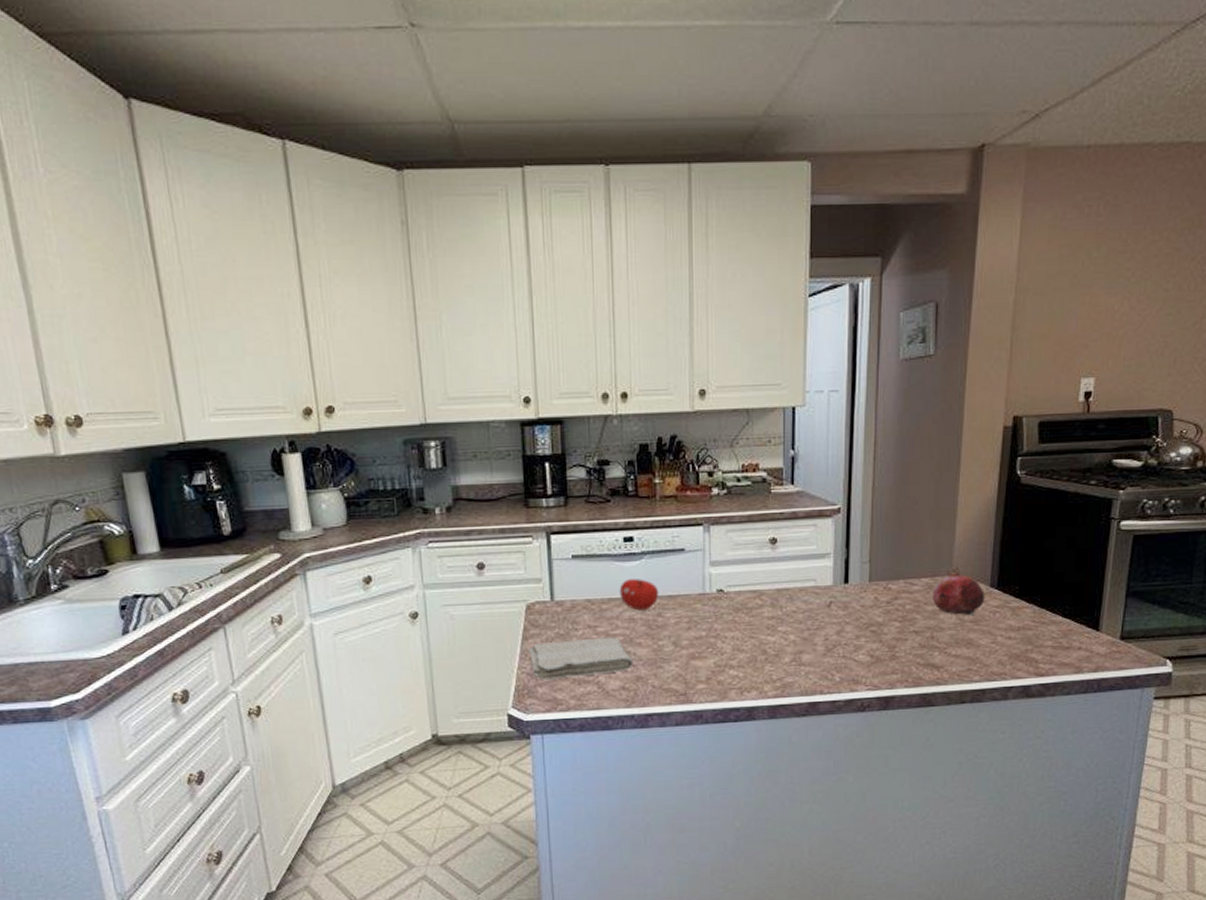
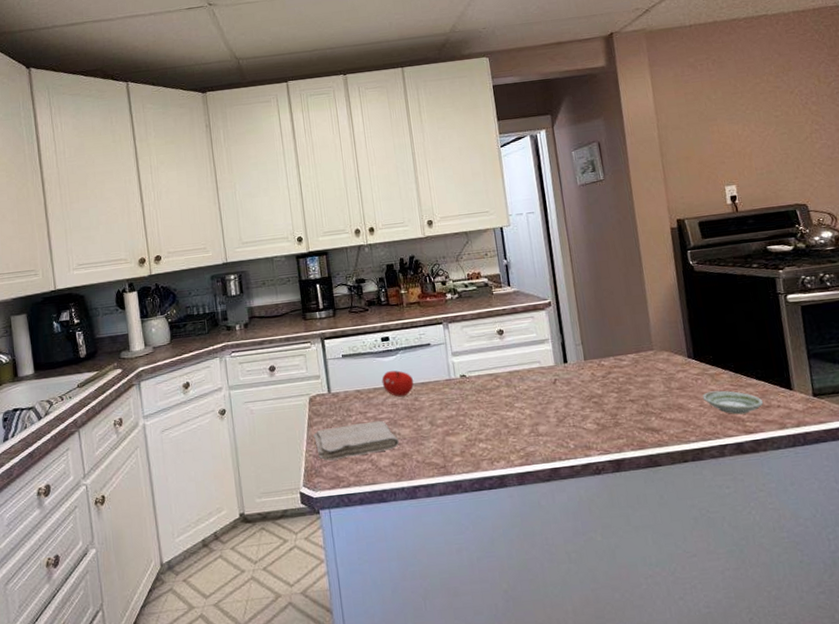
fruit: present [933,567,985,616] -> none [639,343,686,384]
saucer: none [996,626,1064,655] -> present [702,390,764,415]

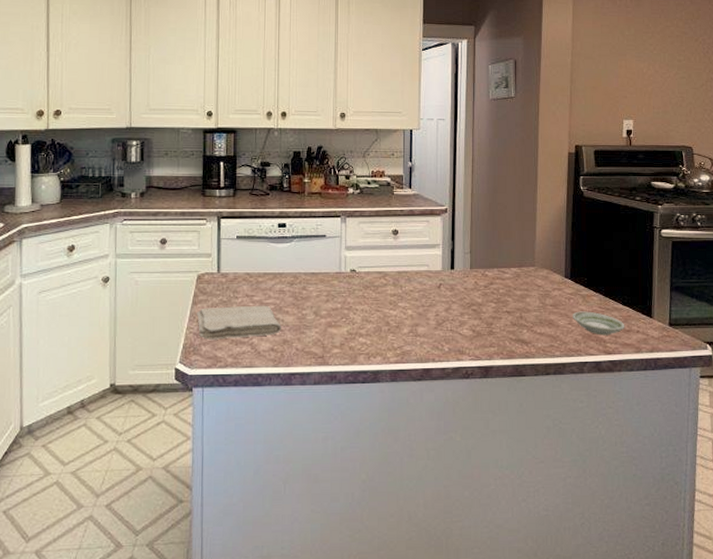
fruit: present [382,370,414,397] -> none [273,258,305,284]

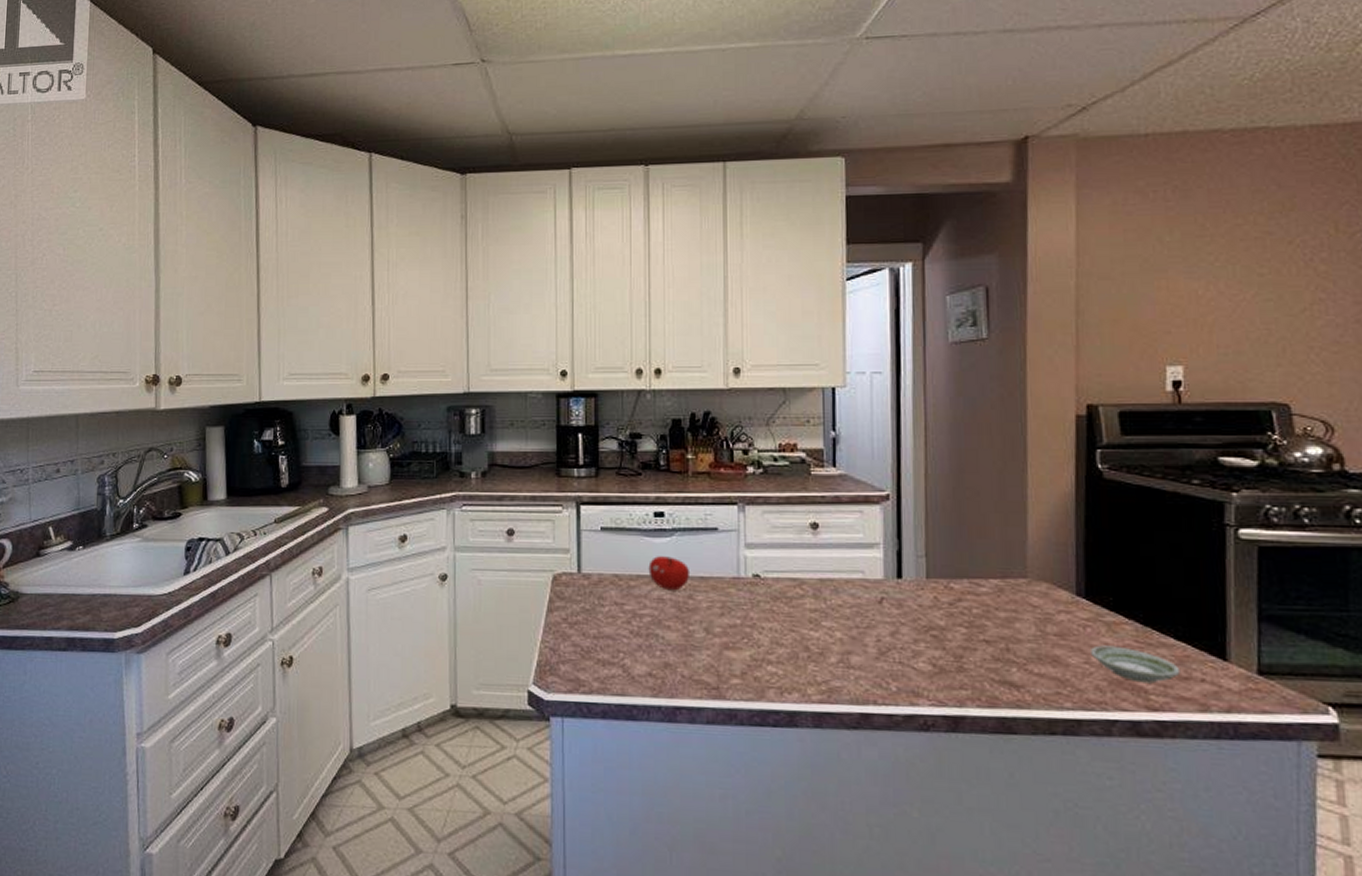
washcloth: present [196,305,281,340] -> none [552,616,661,658]
fruit: none [273,258,305,284] -> present [648,556,691,591]

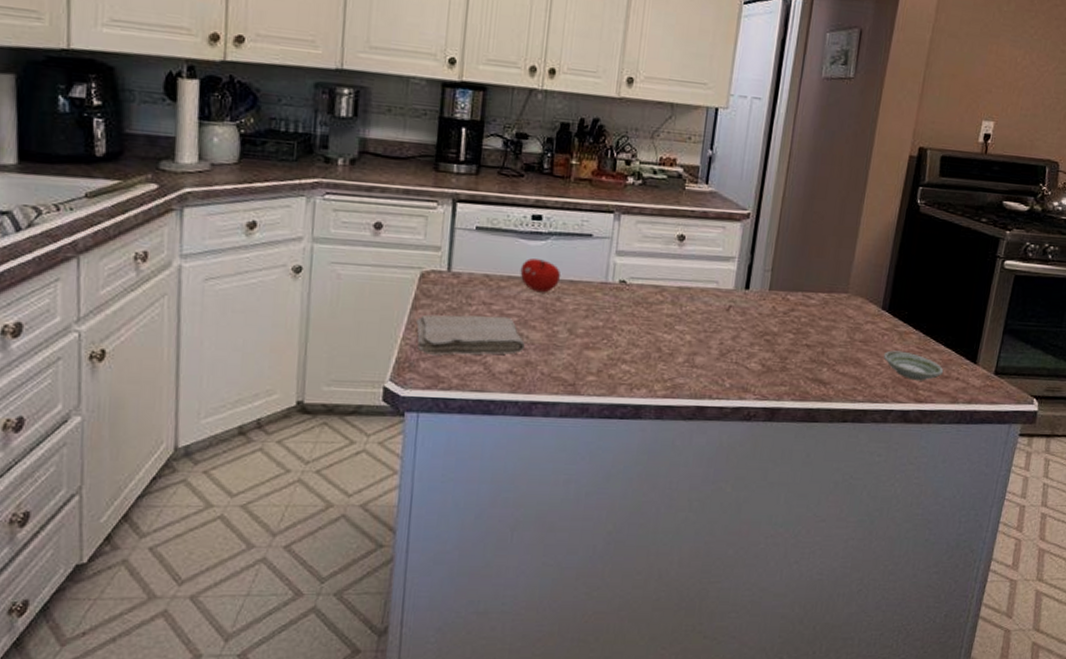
washcloth: none [552,616,661,658] -> present [415,314,525,355]

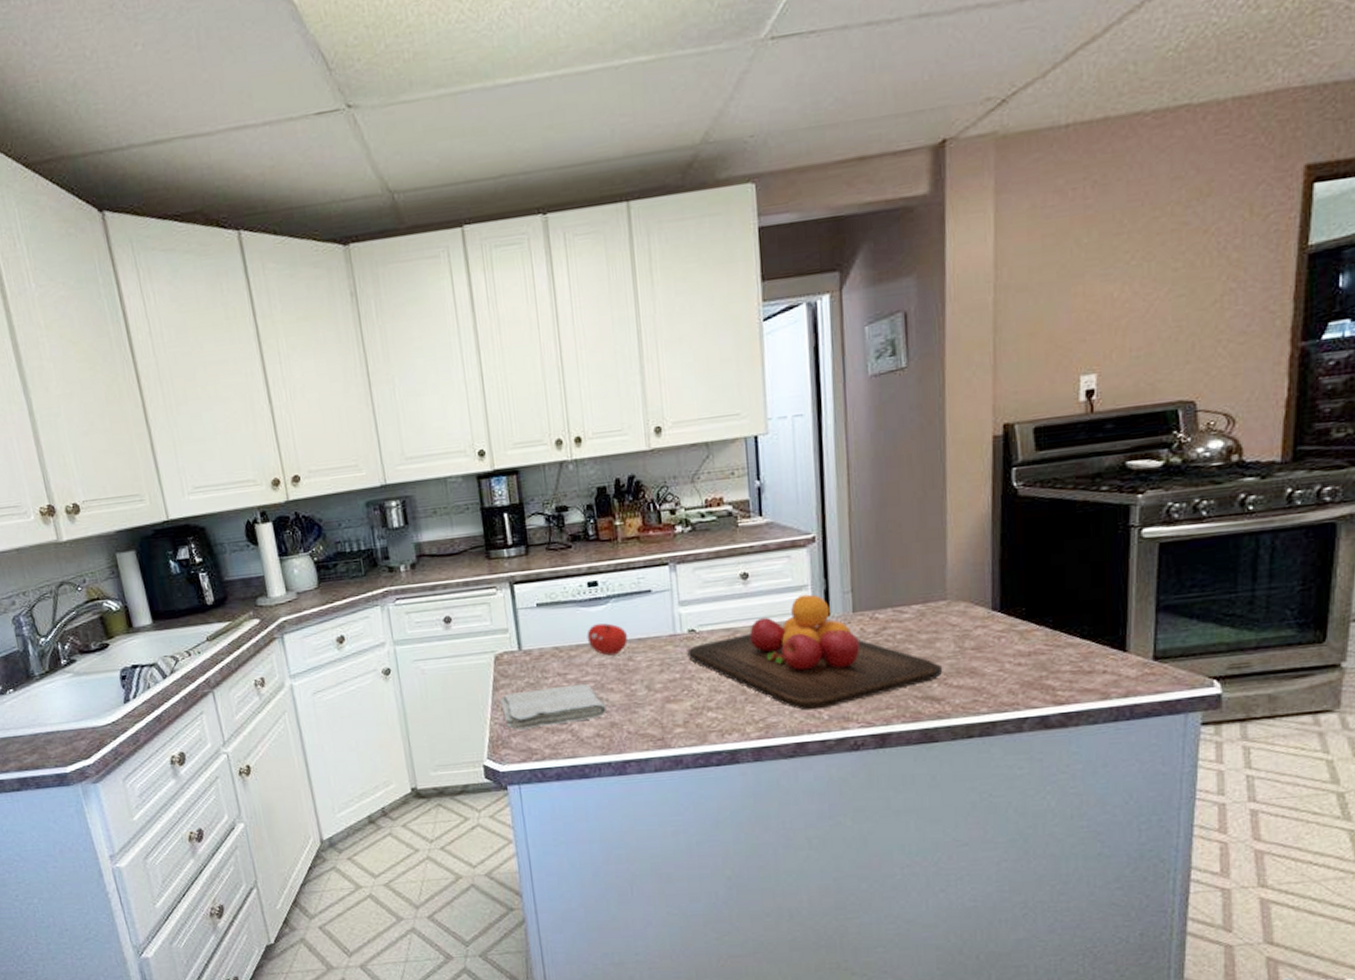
chopping board: none [614,265,834,377] -> present [687,594,943,711]
saucer: present [883,350,944,381] -> none [1003,651,1085,682]

